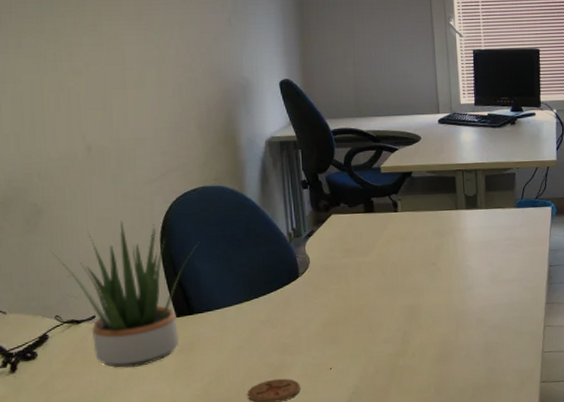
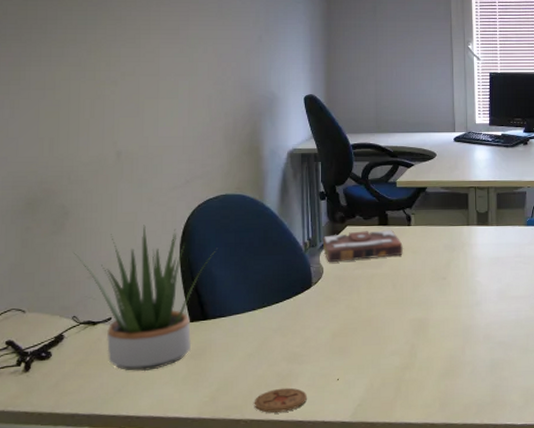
book: none [307,217,391,253] -> present [322,230,403,263]

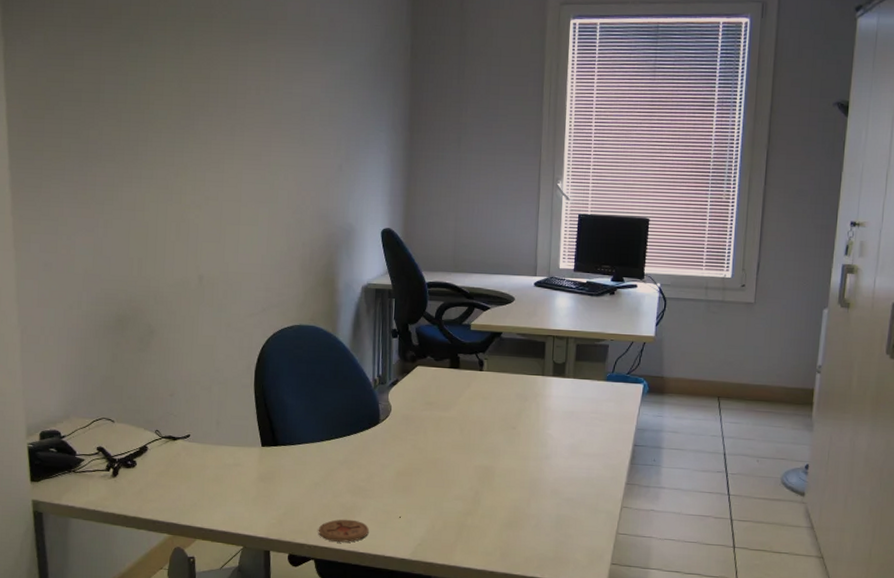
potted plant: present [72,225,217,372] -> none [157,349,290,489]
book: present [322,230,403,263] -> none [392,372,473,402]

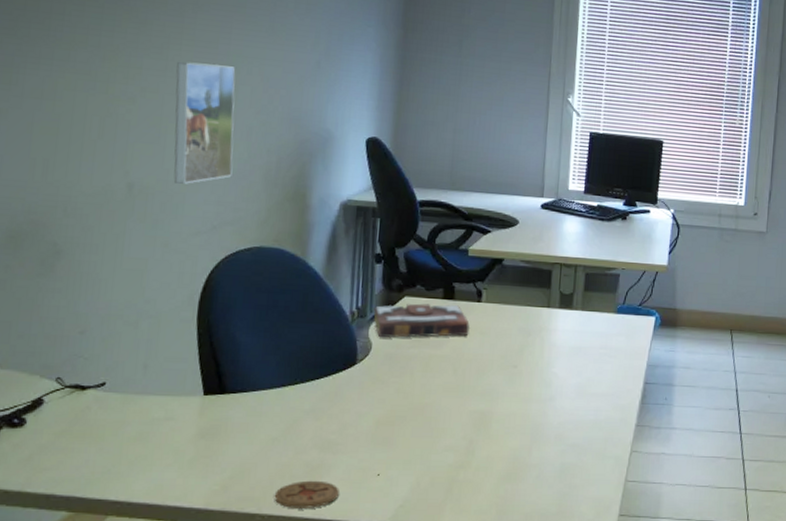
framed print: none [230,173,276,275] -> present [173,61,236,184]
book: none [392,372,473,402] -> present [373,303,470,339]

